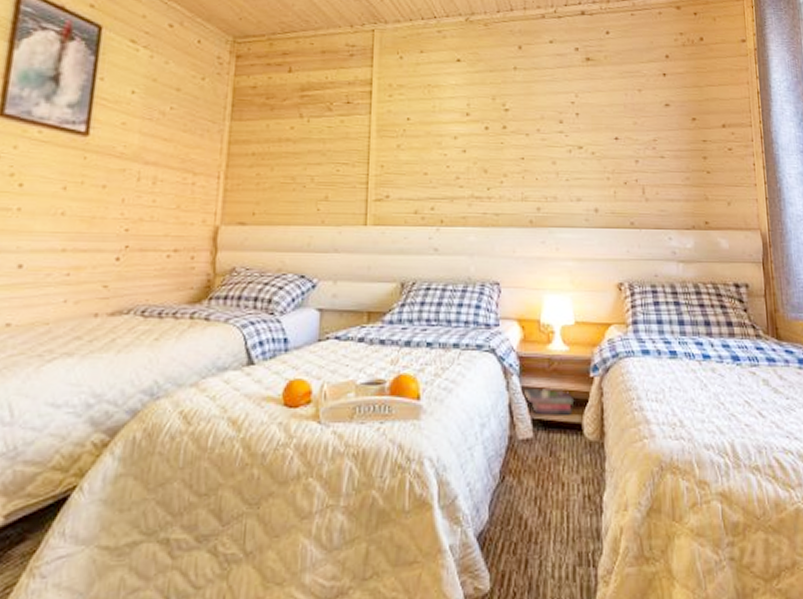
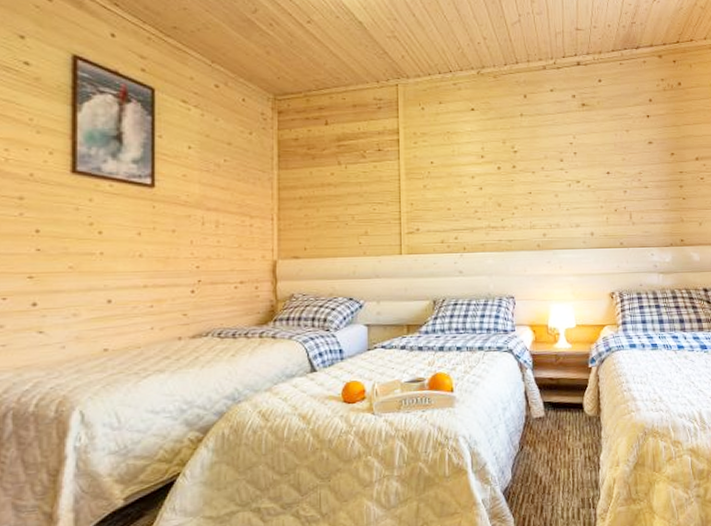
books: present [524,389,575,415] -> none [537,377,577,398]

